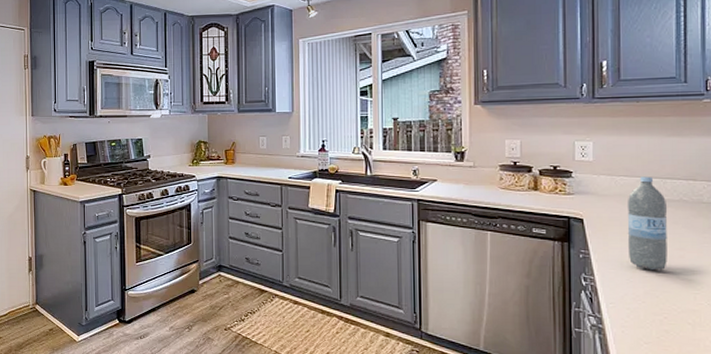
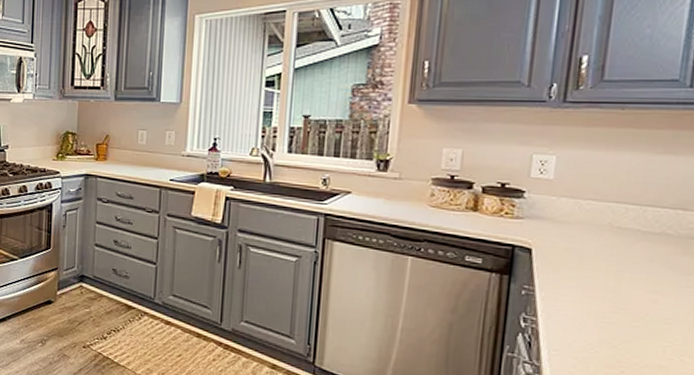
water bottle: present [627,176,668,270] -> none [584,201,645,316]

